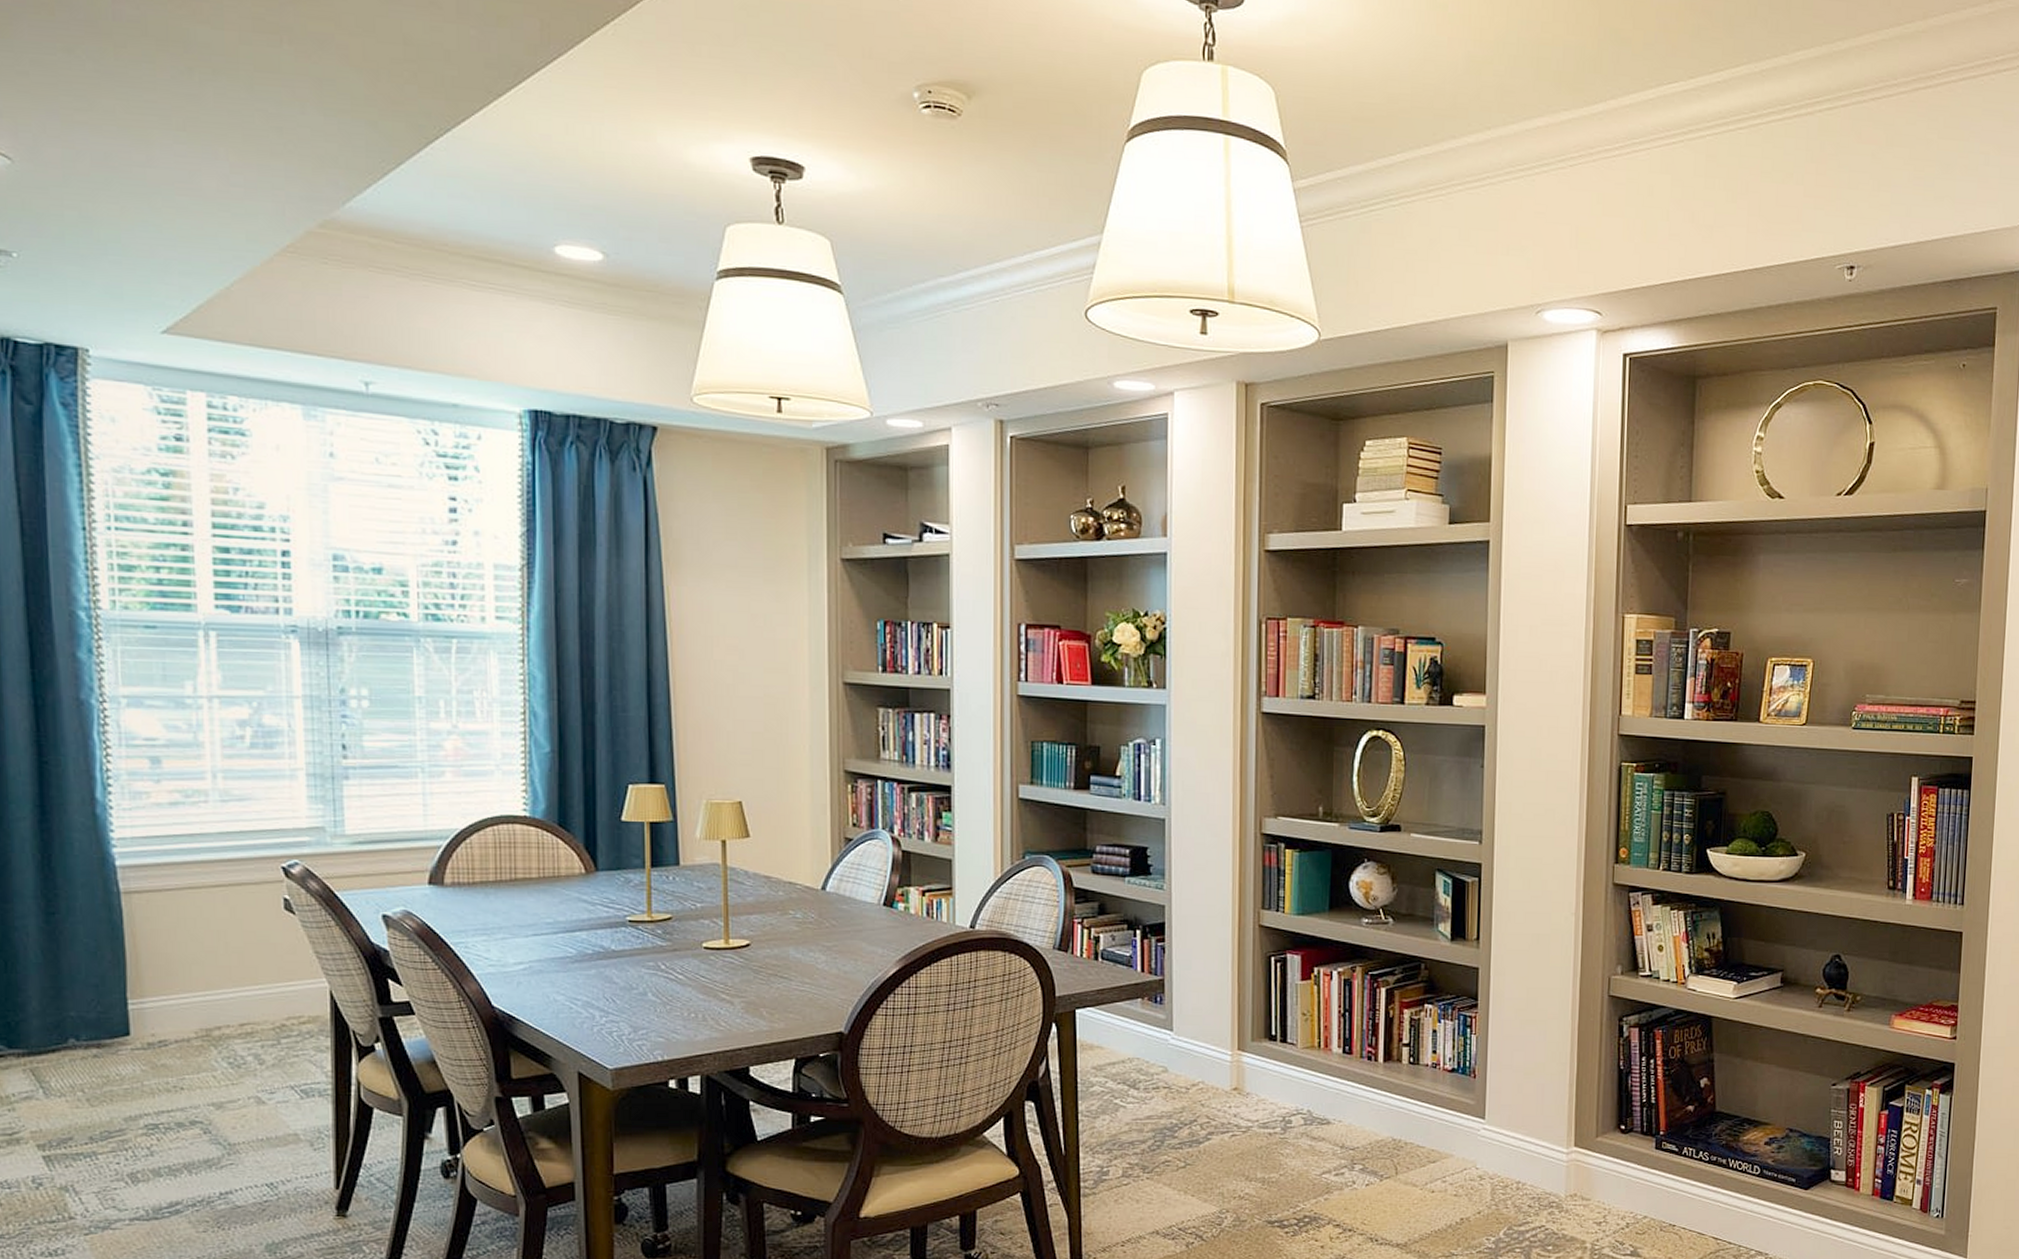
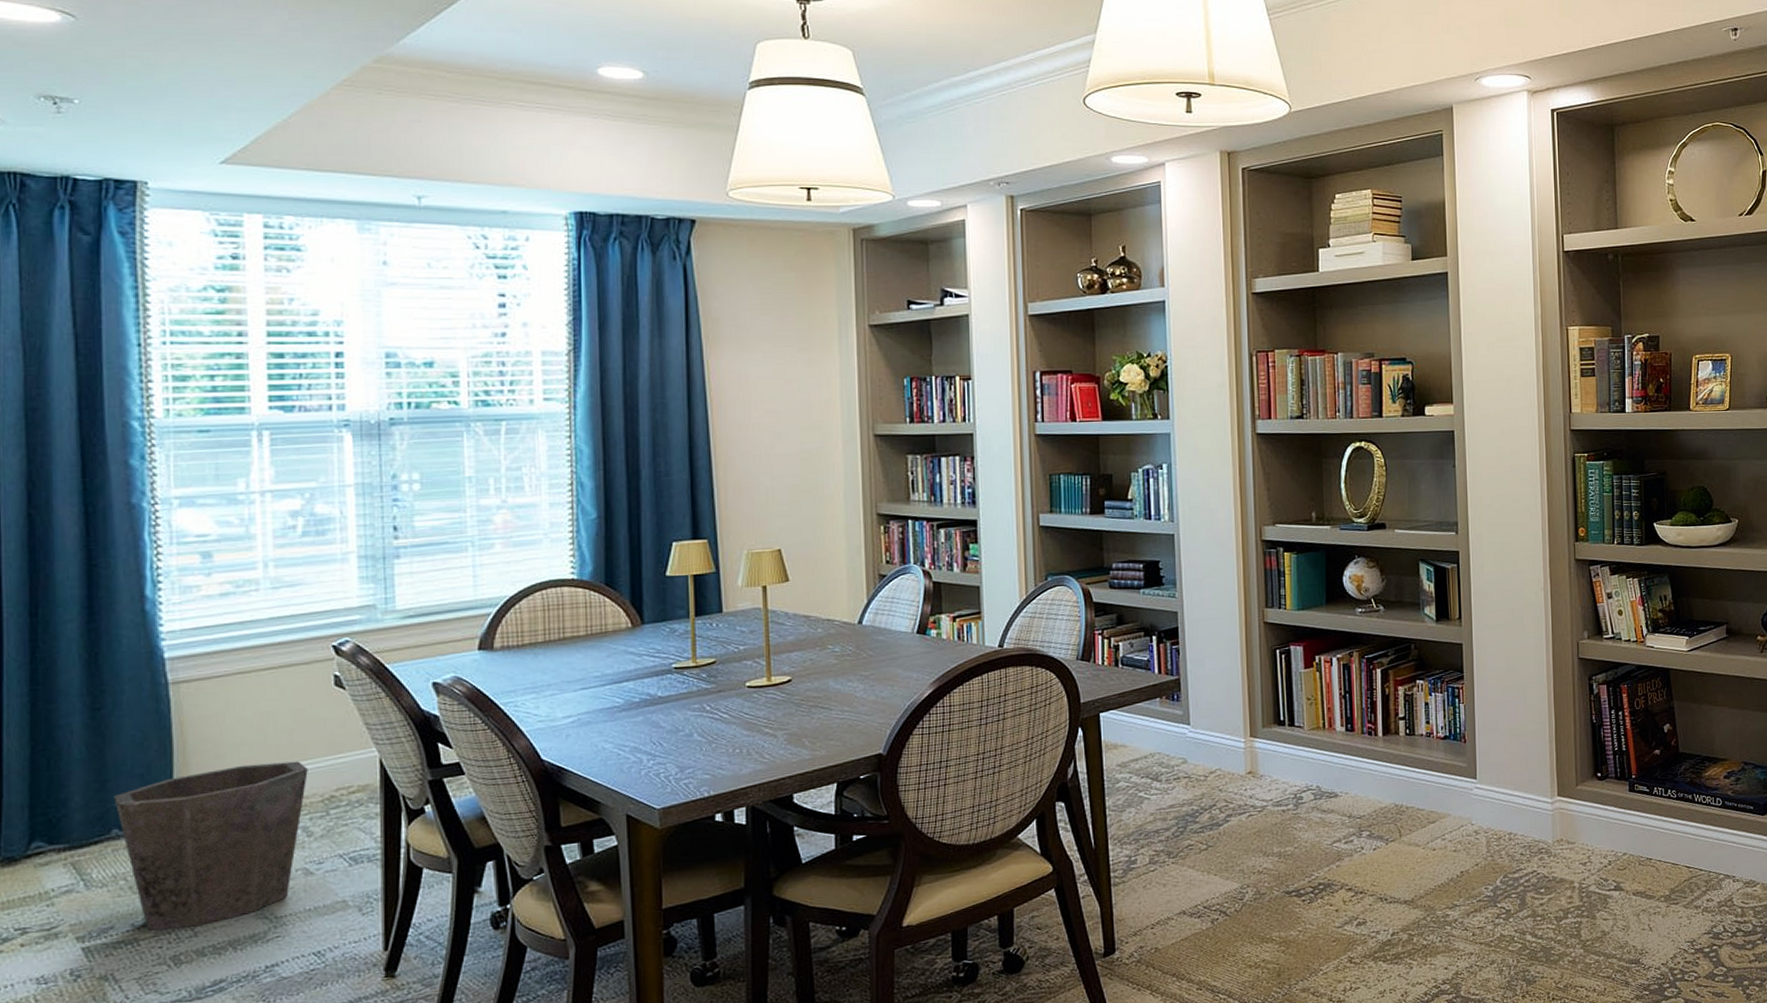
waste bin: none [69,984,259,1145] -> present [114,761,308,931]

